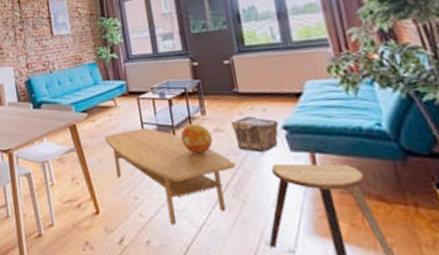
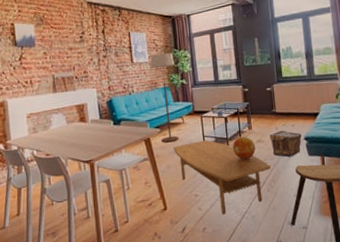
floor lamp: none [73,18,112,130] -> present [150,49,180,142]

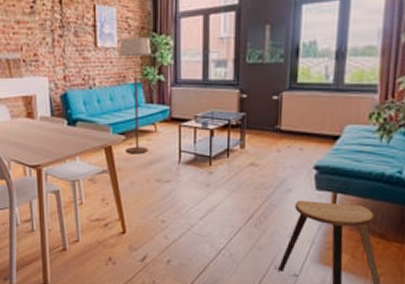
coffee table: present [173,140,272,215] -> none [139,156,264,248]
decorative sphere: present [233,136,256,160] -> none [216,156,246,185]
pouch: present [269,130,302,158] -> none [267,154,311,189]

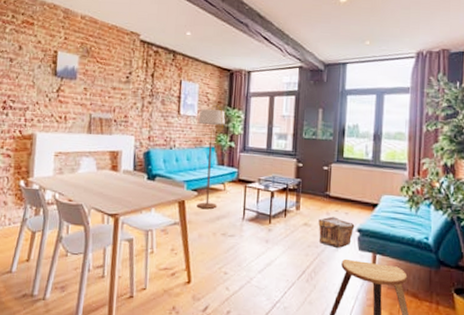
pouch: none [267,154,311,189] -> present [318,216,355,249]

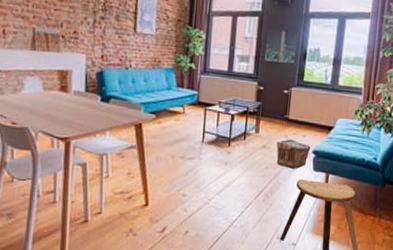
floor lamp: present [197,105,225,209] -> none [154,23,186,132]

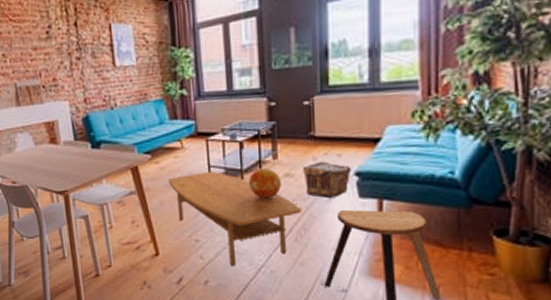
coffee table: none [166,136,272,220] -> present [168,172,303,267]
decorative sphere: none [234,138,259,165] -> present [249,167,281,199]

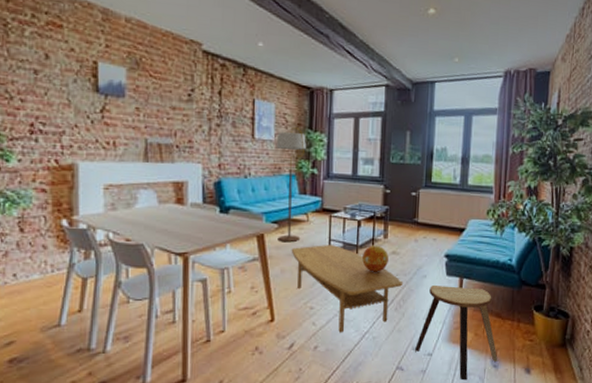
floor lamp: none [138,47,177,172] -> present [275,127,306,242]
pouch: present [303,161,352,199] -> none [406,243,443,275]

